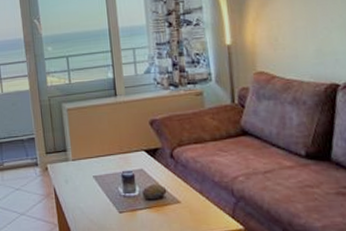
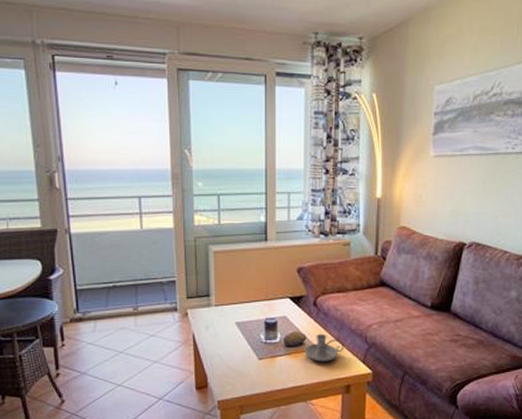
candle holder: none [165,186,209,216] -> present [304,333,344,362]

